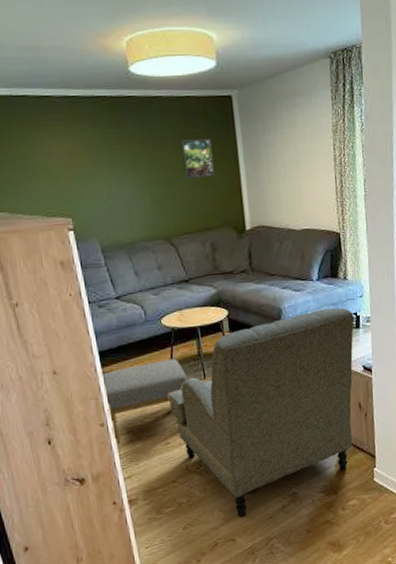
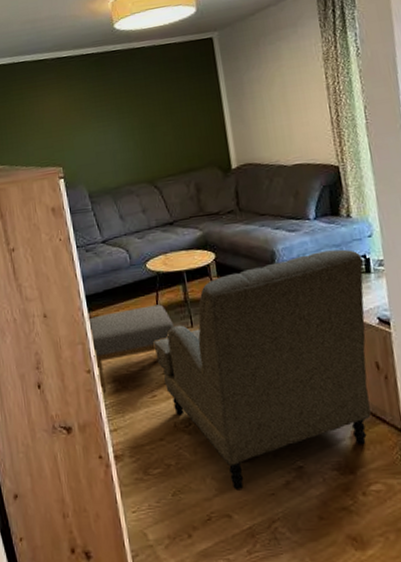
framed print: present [181,138,215,178] -> none [163,81,198,122]

